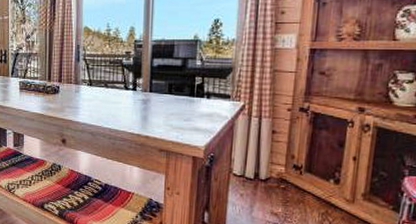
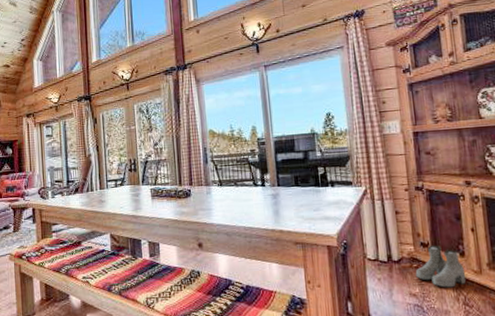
boots: none [281,169,337,212] -> present [415,245,466,288]

